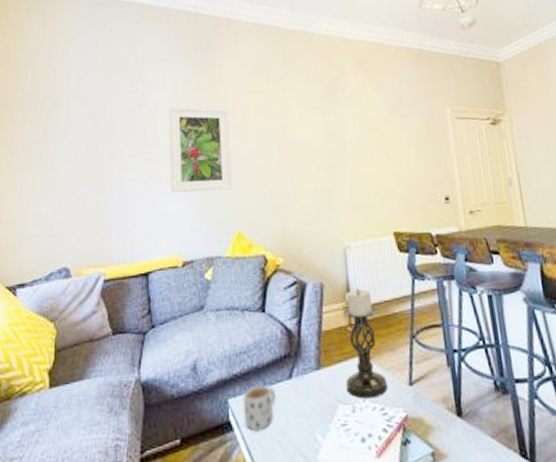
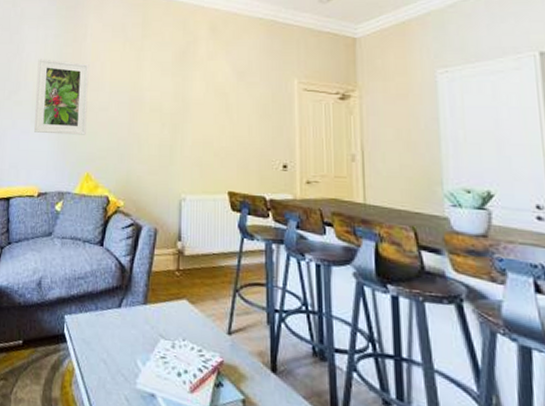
mug: present [244,385,277,430] -> none [77,308,106,347]
candle holder: present [343,288,388,399] -> none [168,238,208,340]

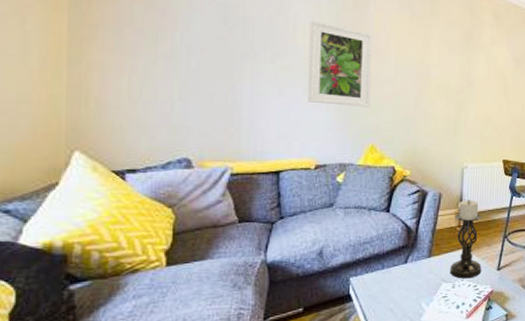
candle holder: none [168,238,208,340] -> present [449,199,482,279]

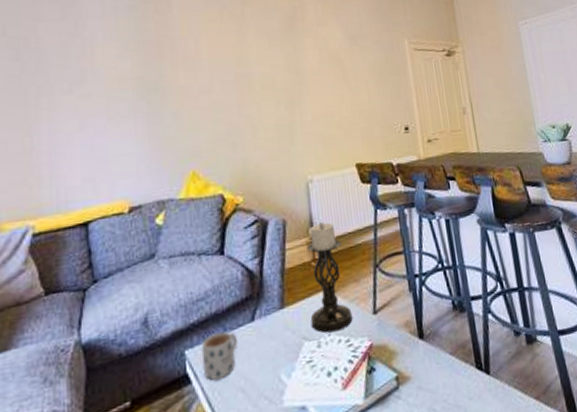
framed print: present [307,20,373,107] -> none [108,37,186,132]
mug: none [363,268,392,301] -> present [202,331,238,381]

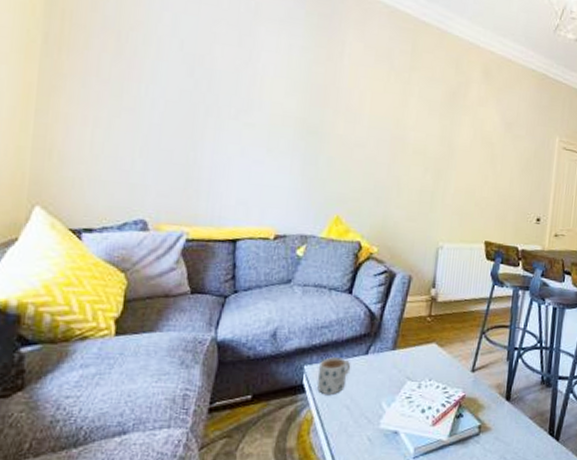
candle holder: present [306,222,353,333] -> none [416,285,457,379]

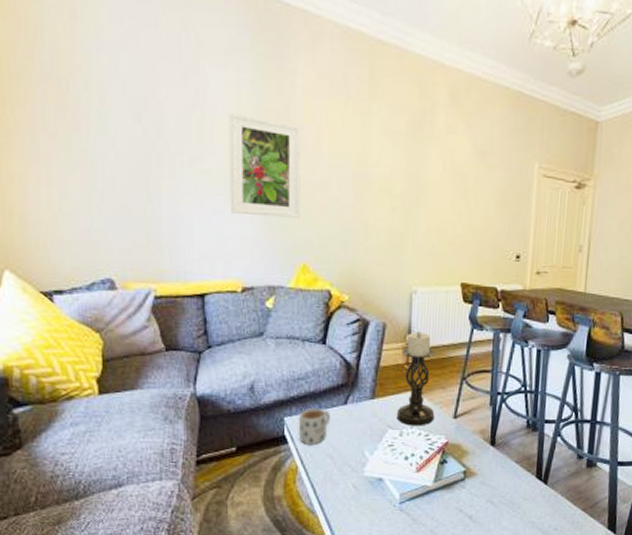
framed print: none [271,73,346,173] -> present [228,113,301,218]
candle holder: none [416,285,457,379] -> present [396,331,435,426]

